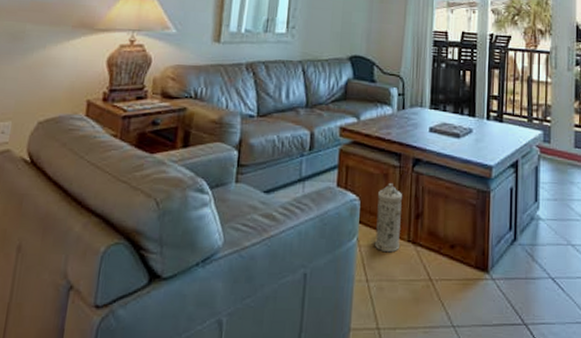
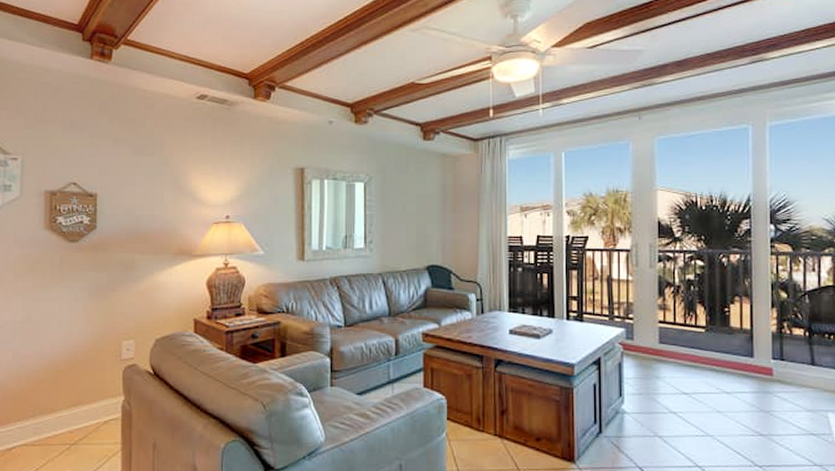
water filter: present [374,183,402,253] -> none [462,383,486,446]

